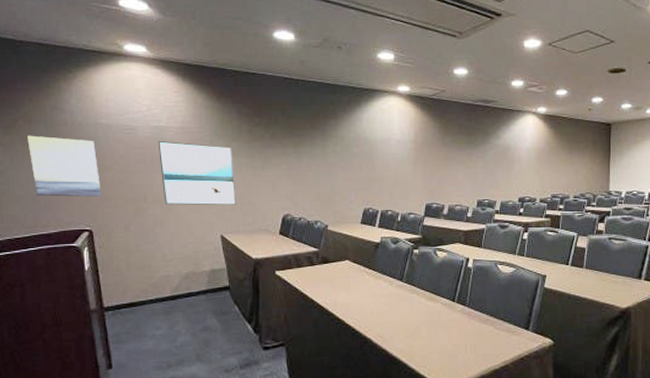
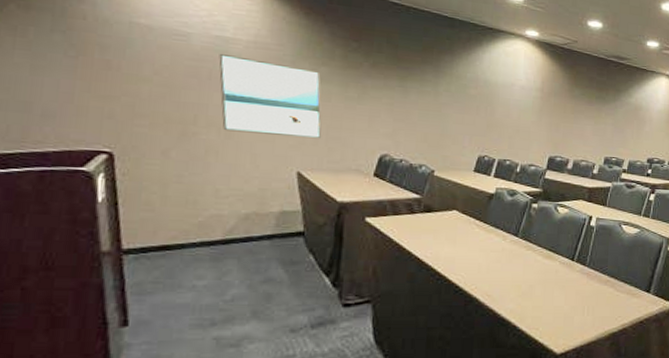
wall art: present [27,135,102,197] -> none [21,24,132,113]

